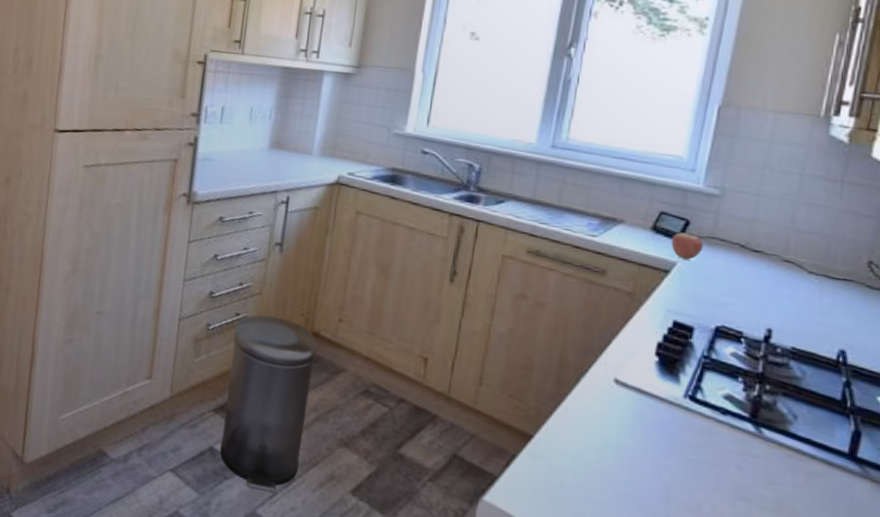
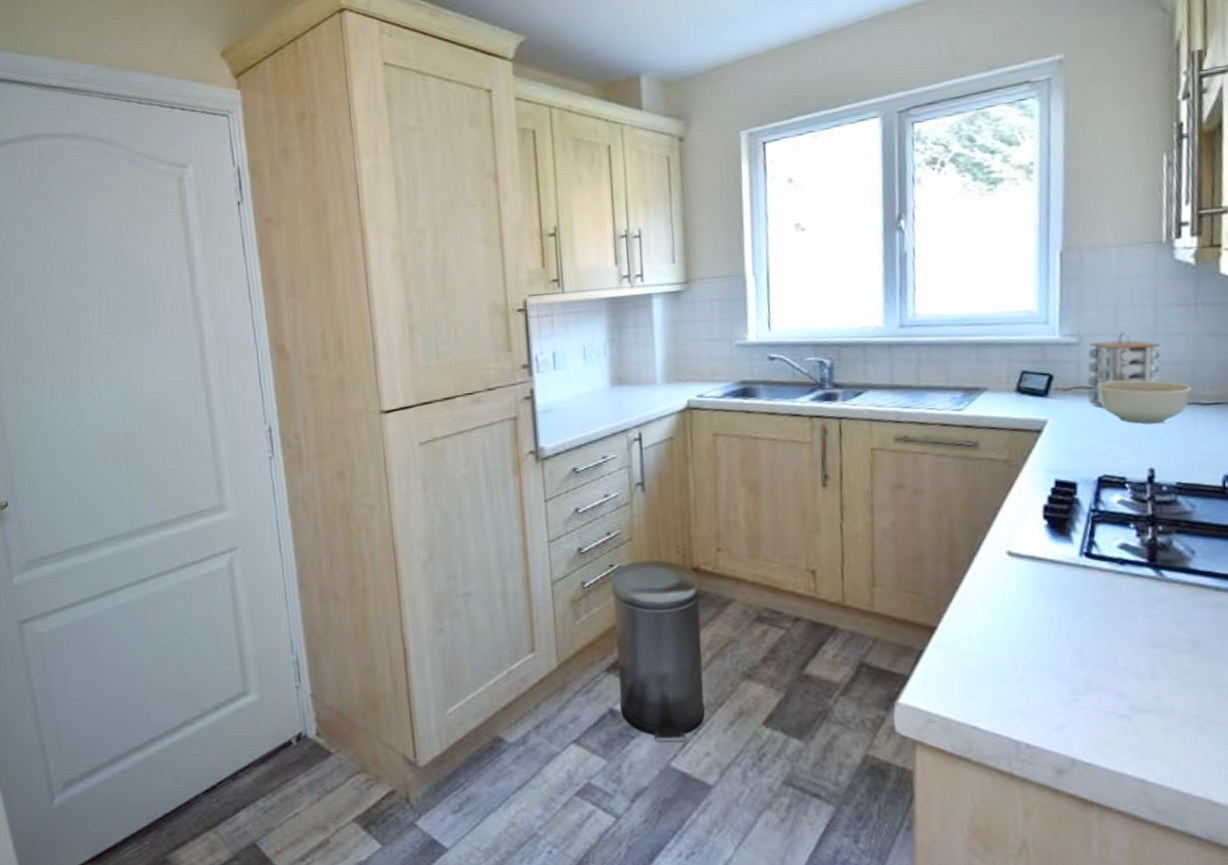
fruit: present [671,228,704,260] -> none [1037,383,1071,415]
spice rack: none [719,194,800,261] -> present [1087,332,1161,408]
bowl: none [730,237,823,288] -> present [1097,380,1192,424]

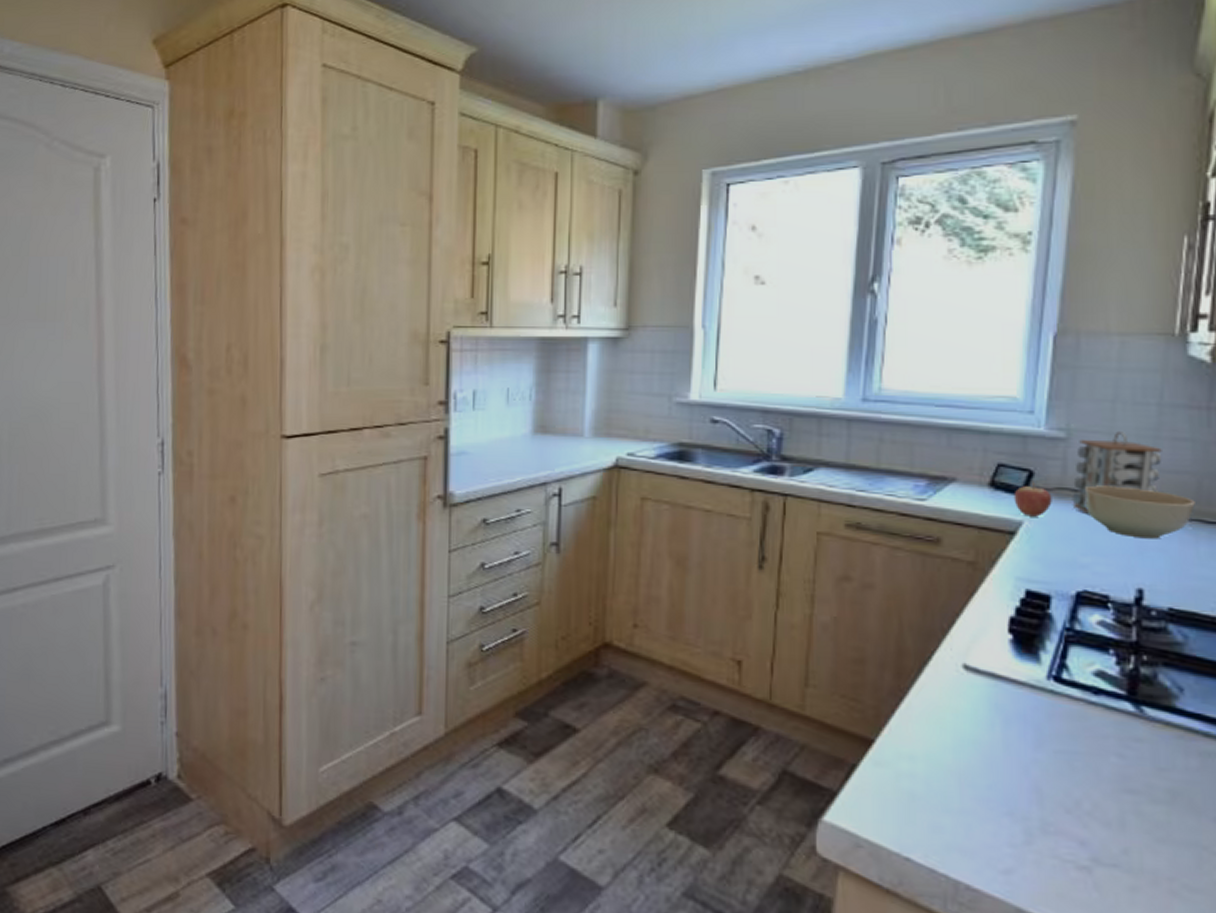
pedal bin: present [611,560,705,743] -> none [510,628,610,835]
fruit: none [1037,383,1071,415] -> present [1013,480,1052,517]

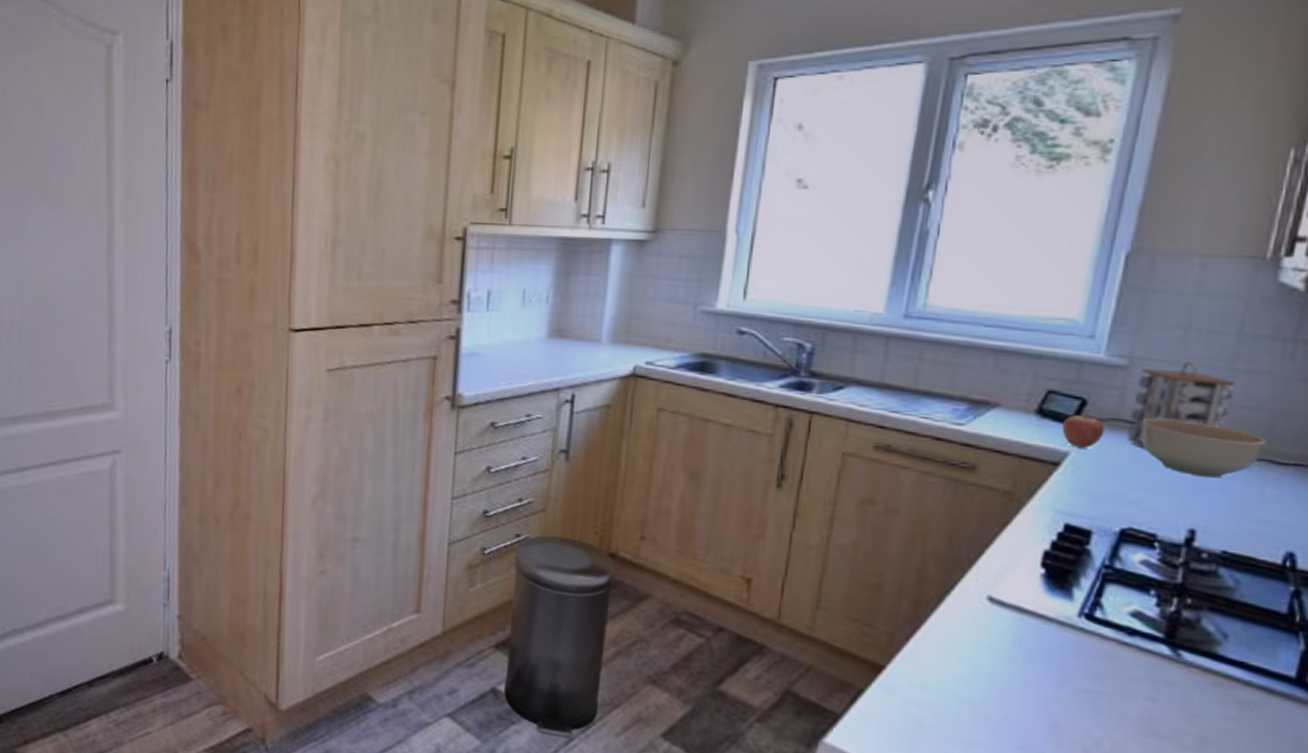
pedal bin: none [510,628,610,835] -> present [504,535,615,738]

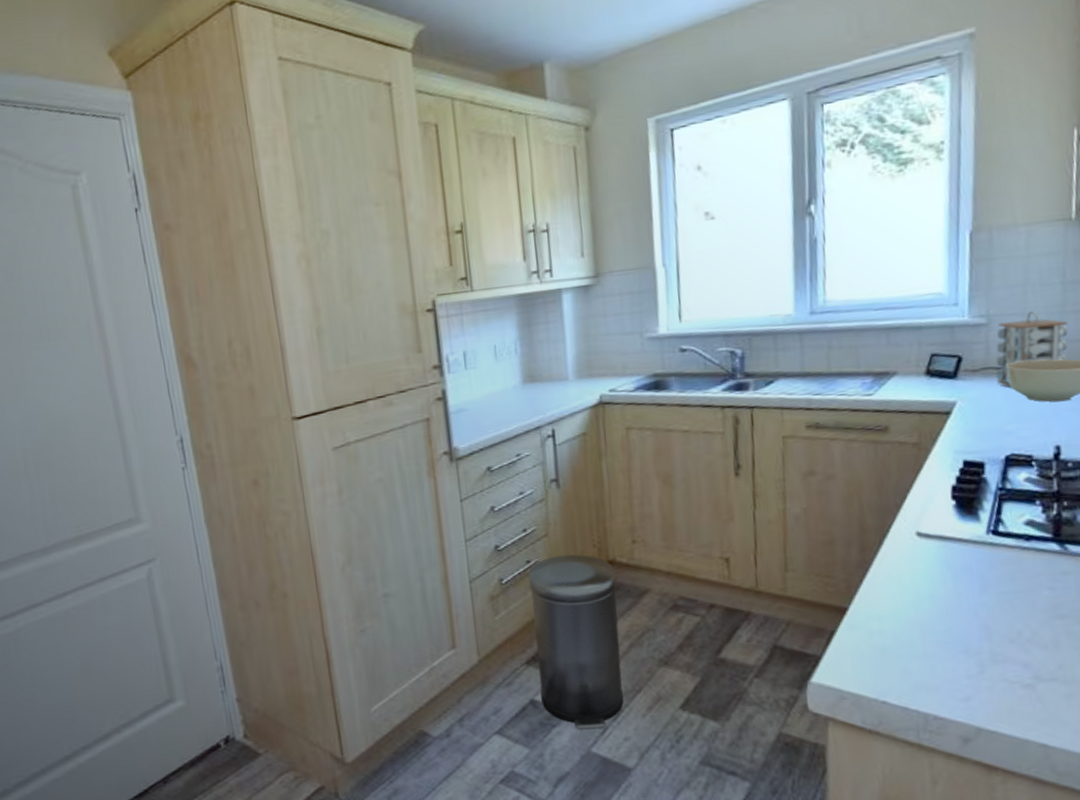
fruit: present [1061,409,1105,448] -> none [946,364,980,397]

